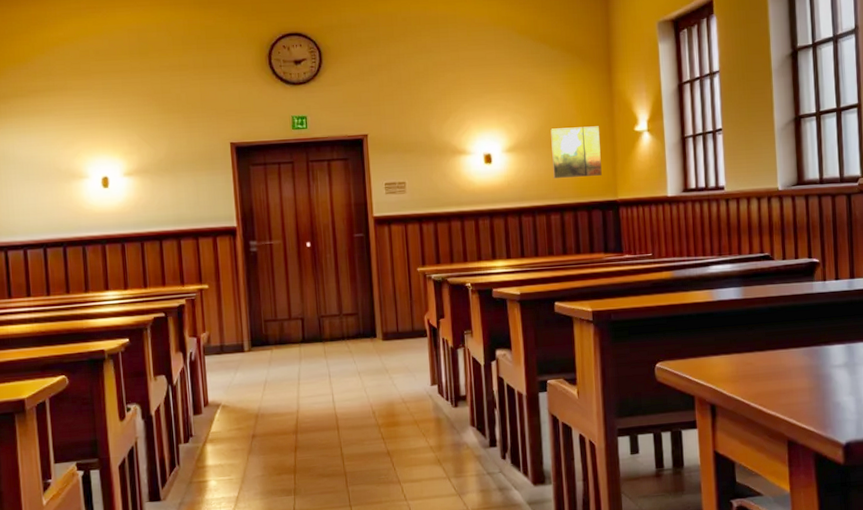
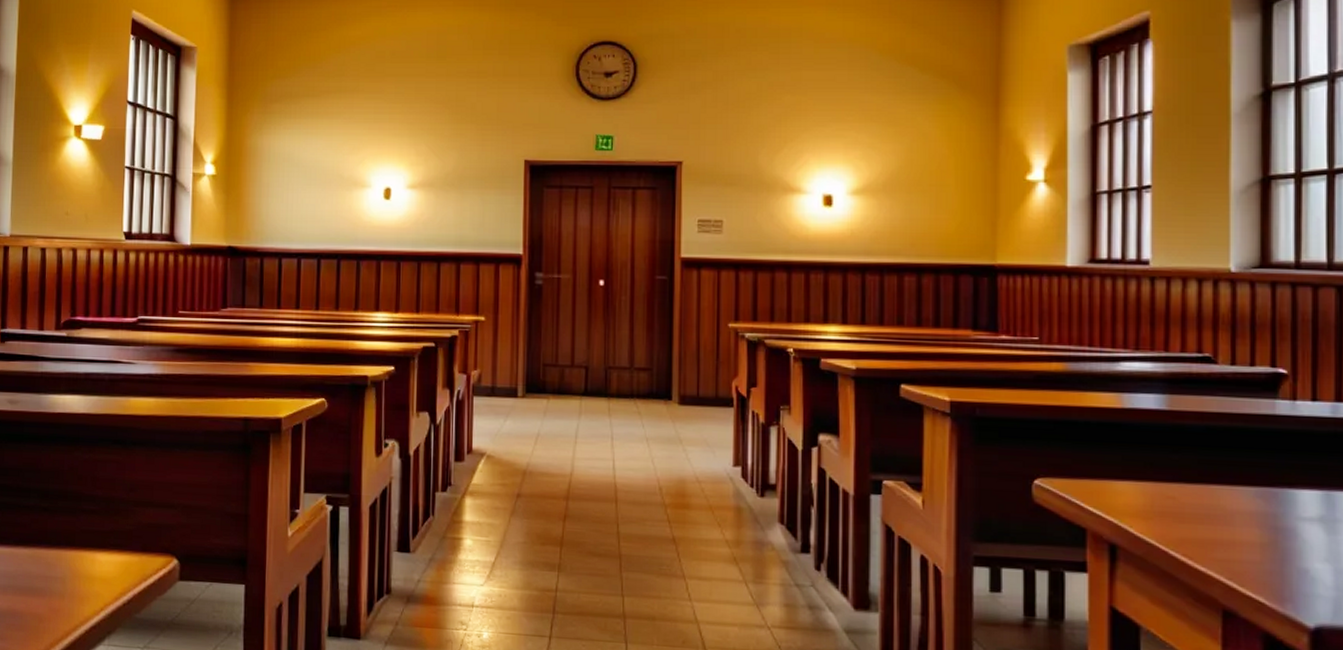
map: present [550,126,602,178] -> none [911,170,977,232]

